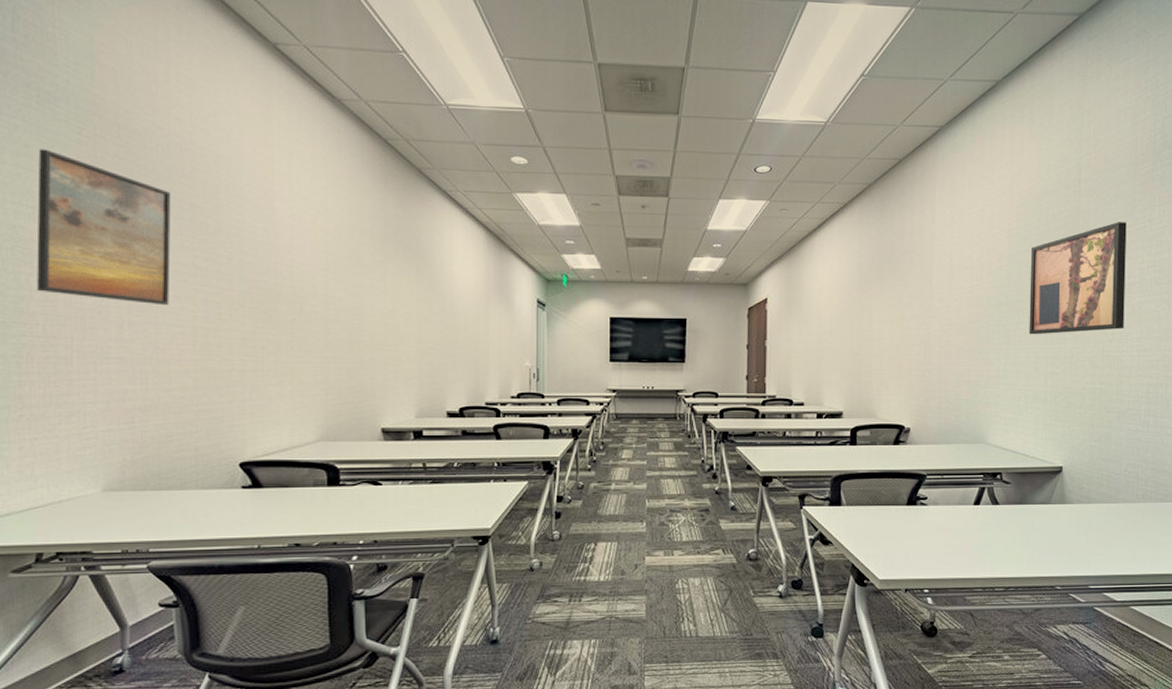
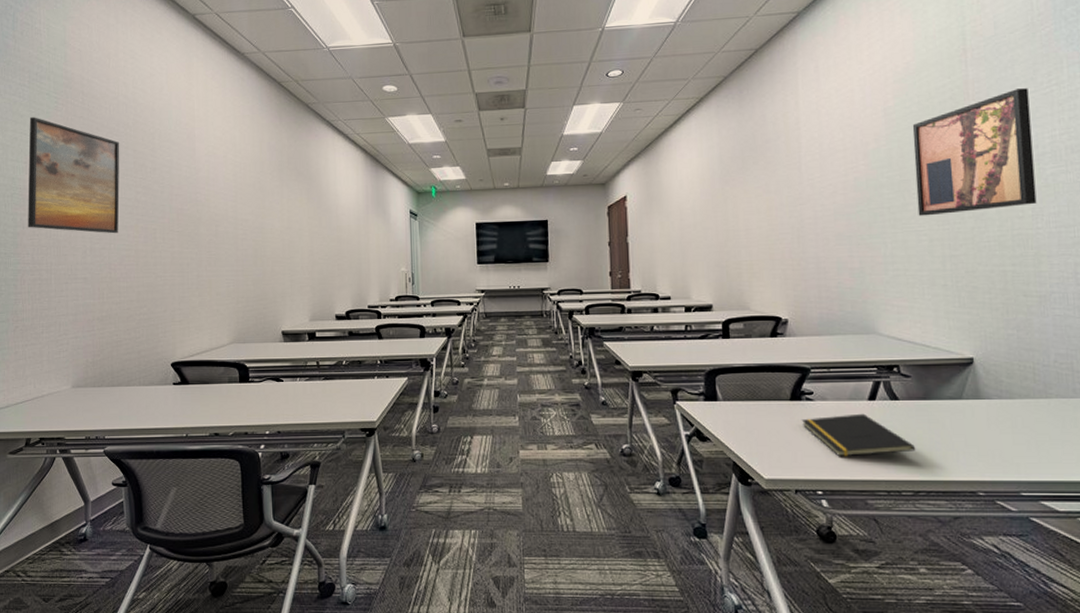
notepad: none [915,517,1009,558] -> present [801,413,915,457]

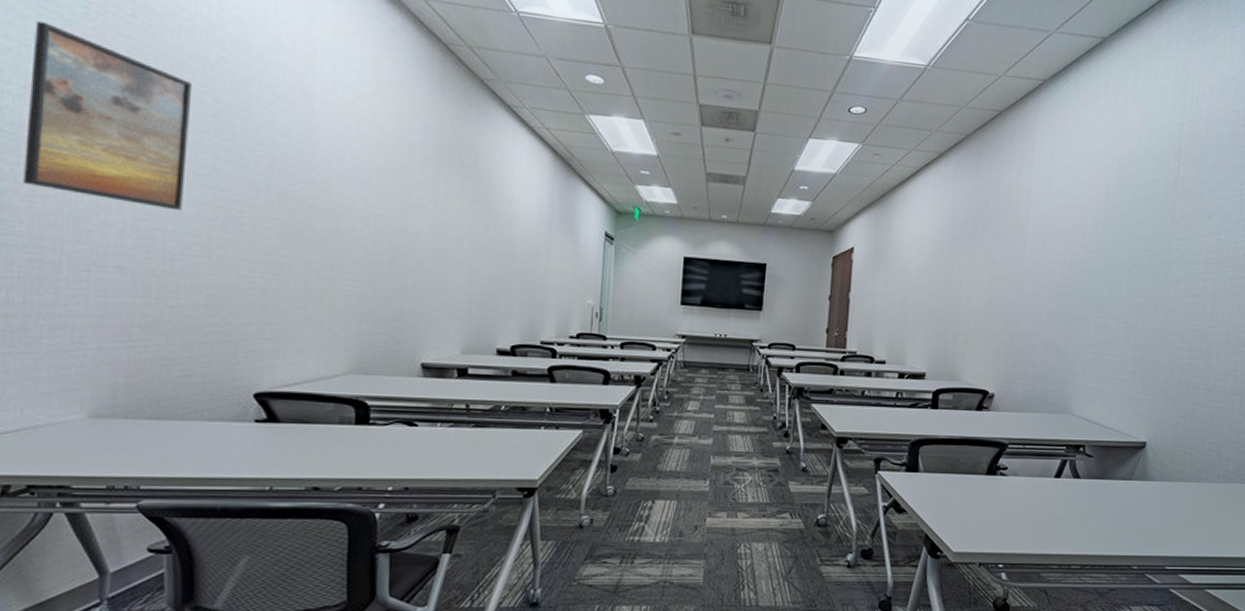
notepad: present [801,413,915,457] -> none [993,490,1088,532]
wall art: present [912,88,1037,216] -> none [1120,193,1224,305]

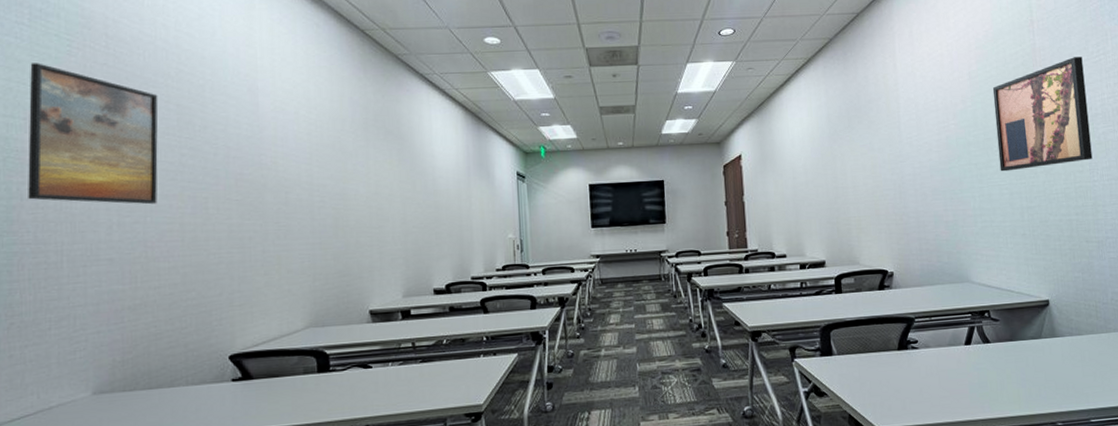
wall art: none [1120,193,1224,305] -> present [992,57,1093,172]

